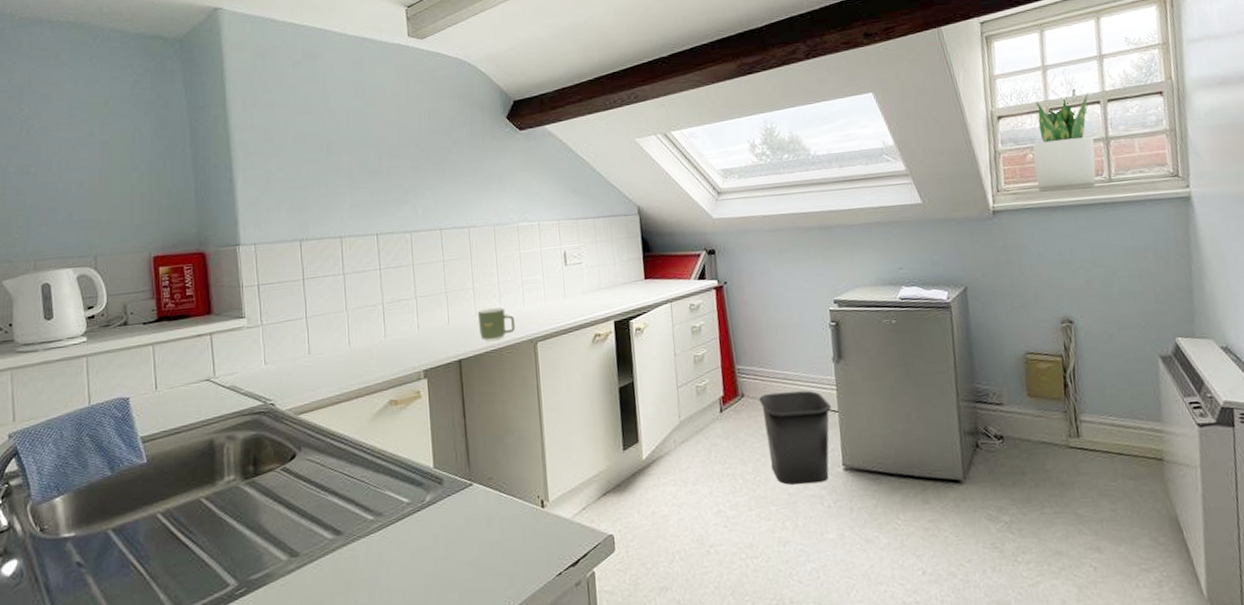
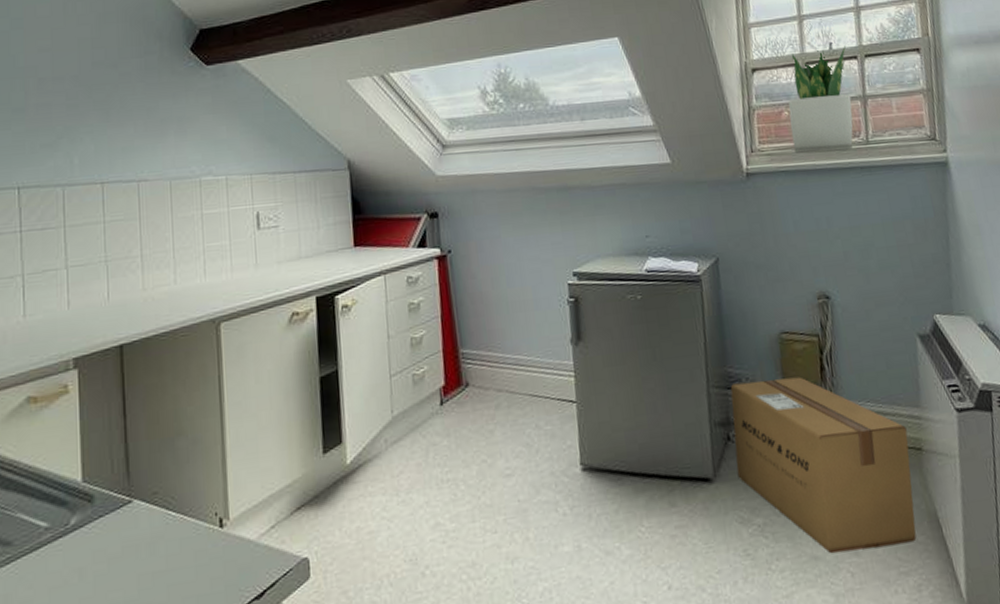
mug: present [477,307,516,341] -> none [145,280,194,321]
waste bin: present [759,390,831,485] -> none [486,377,568,490]
box: none [978,392,1157,550] -> present [730,377,917,554]

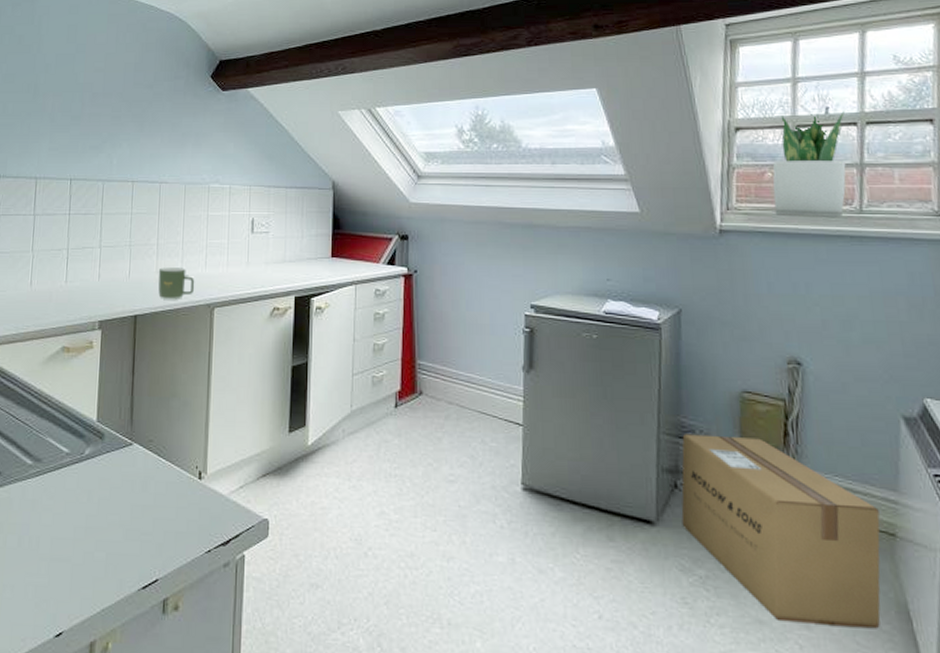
mug: none [145,280,194,321] -> present [158,267,195,300]

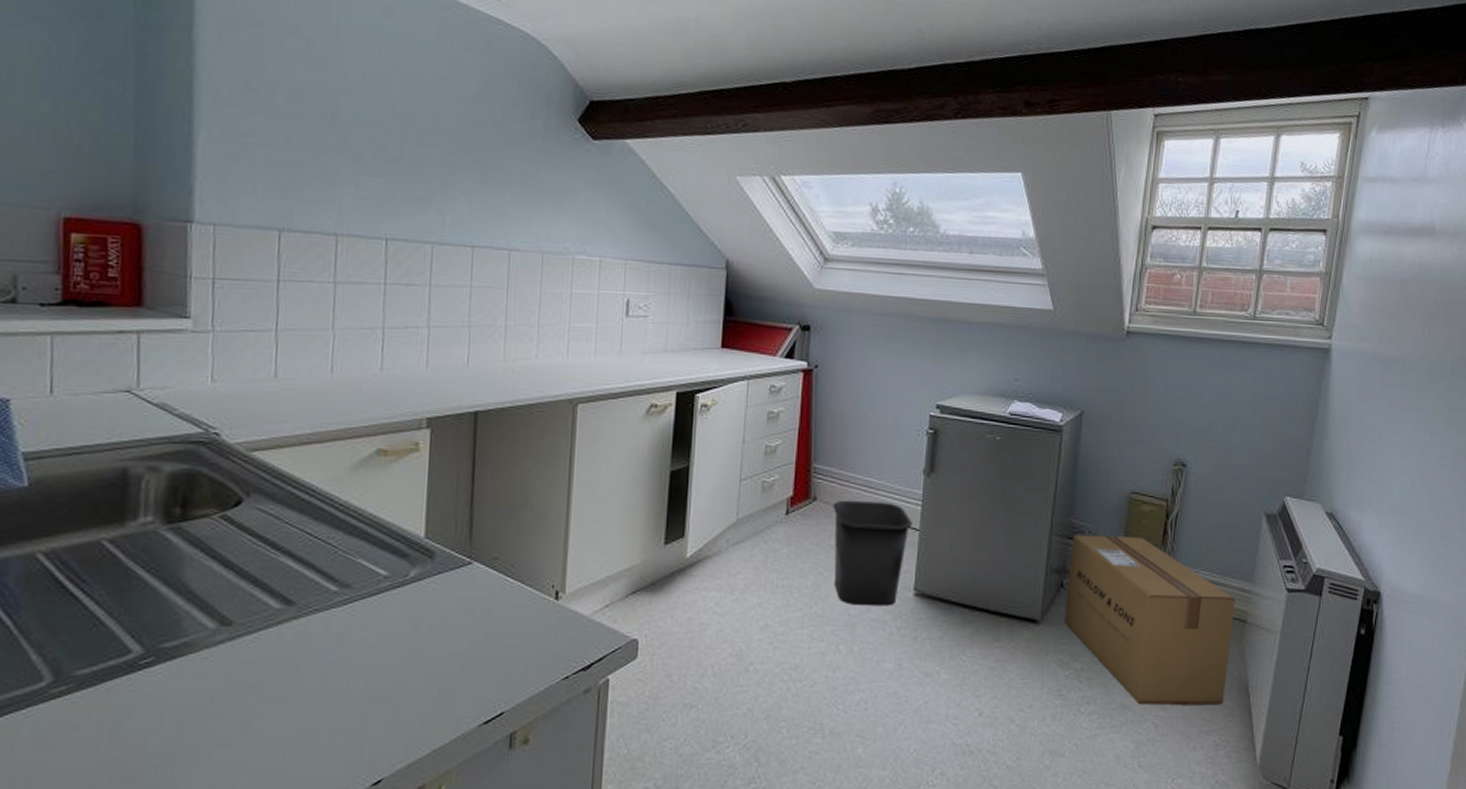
mug: present [158,267,195,300] -> none [506,354,554,394]
waste bin: none [438,394,515,499] -> present [833,500,912,606]
planter: present [772,111,846,219] -> none [1179,216,1253,324]

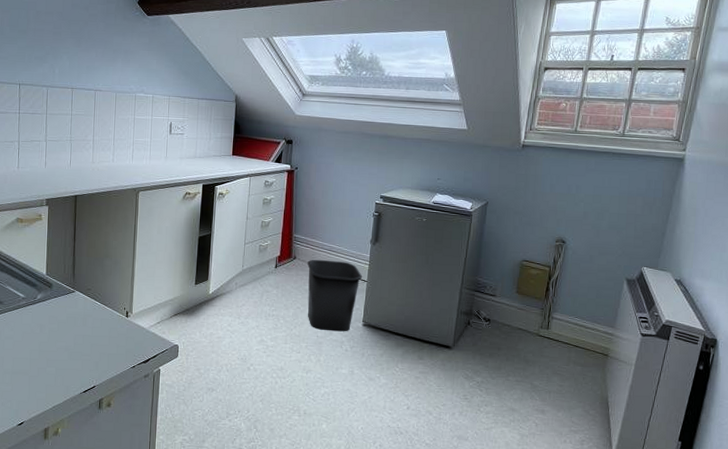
box: present [1064,535,1235,706] -> none [470,289,600,413]

